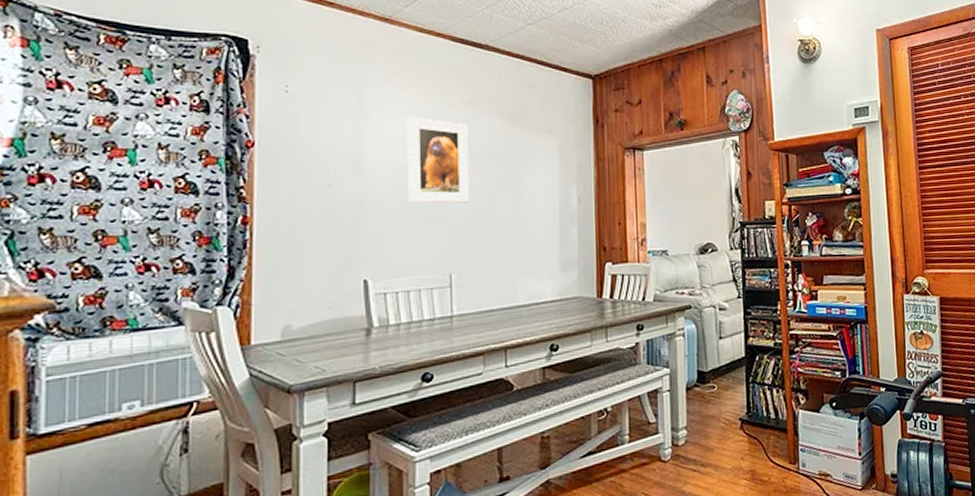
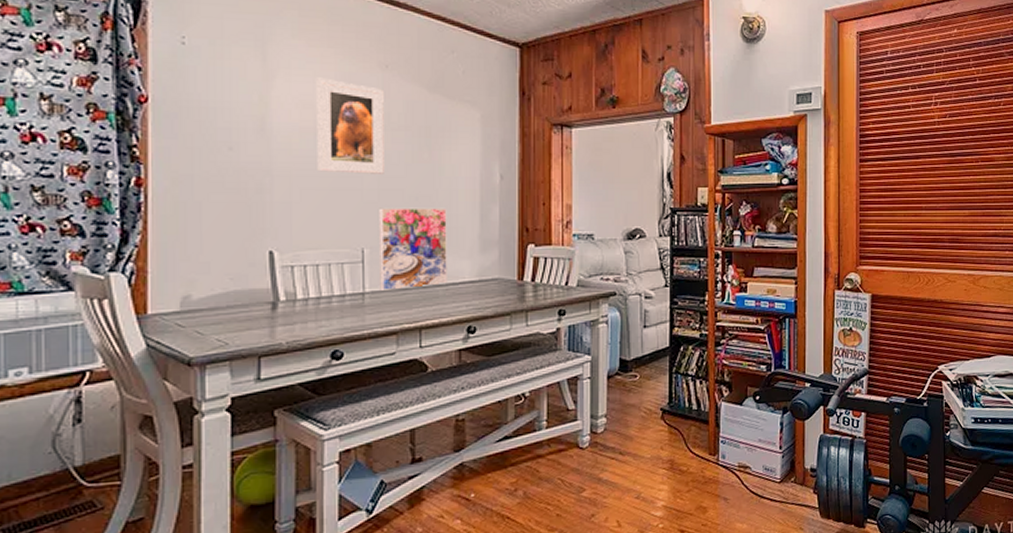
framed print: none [465,231,530,313] -> present [379,208,447,291]

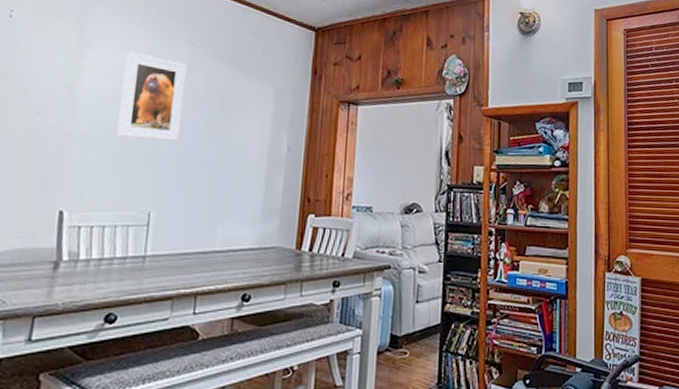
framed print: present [379,208,447,291] -> none [161,173,234,254]

